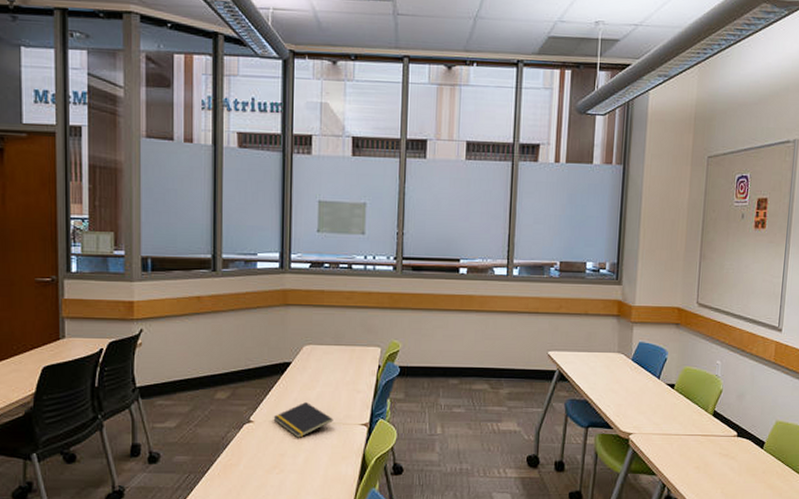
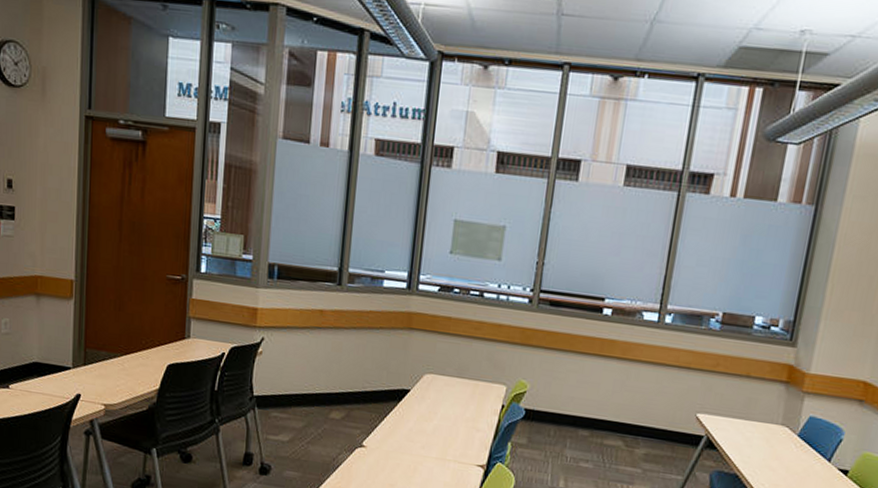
notepad: present [273,402,333,438] -> none [386,434,449,471]

